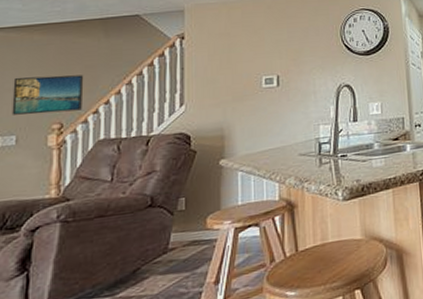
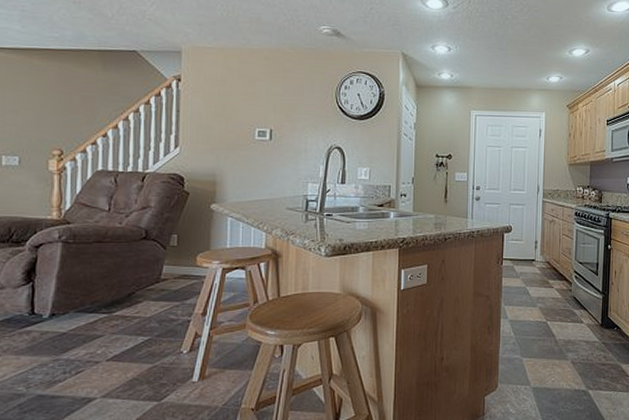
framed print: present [11,75,84,115] -> none [14,99,83,140]

